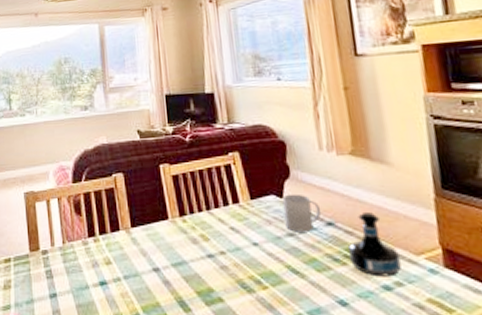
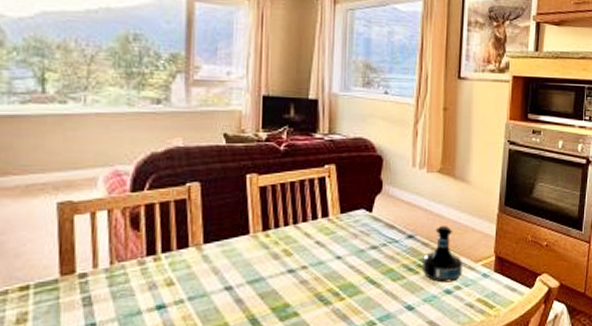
mug: present [282,193,322,232] -> none [370,208,405,245]

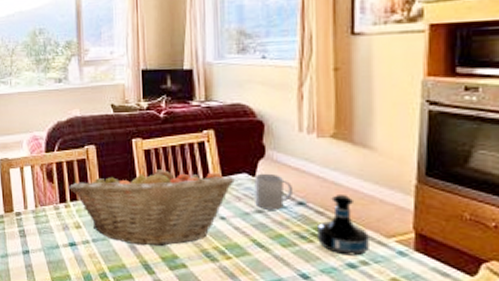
fruit basket: none [161,204,353,298] -> present [69,165,235,247]
mug: none [370,208,405,245] -> present [254,173,294,210]

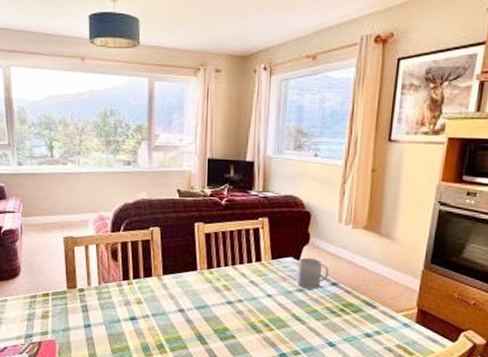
fruit basket: present [69,165,235,247] -> none [133,247,282,321]
tequila bottle: present [317,193,369,256] -> none [344,276,384,327]

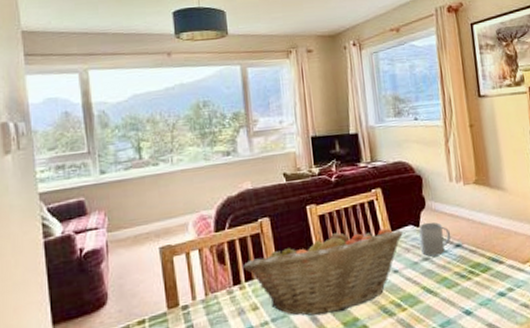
fruit basket: none [133,247,282,321] -> present [243,228,403,316]

